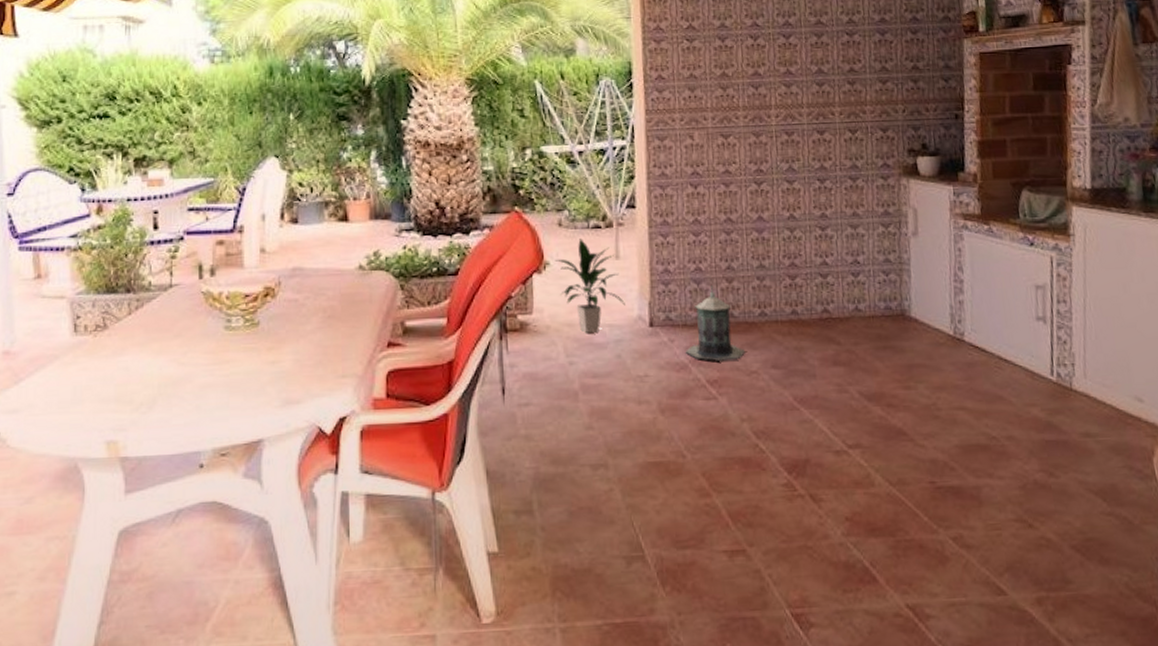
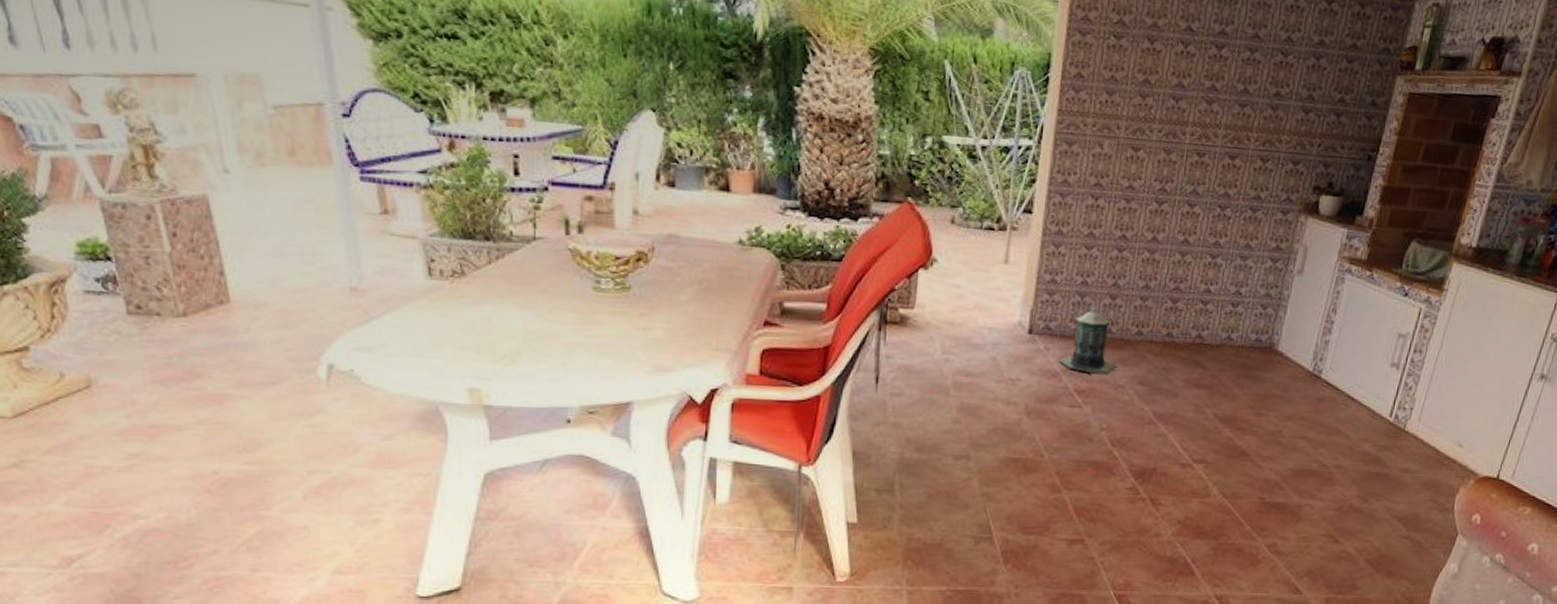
indoor plant: present [555,239,625,333] -> none [943,238,1008,334]

